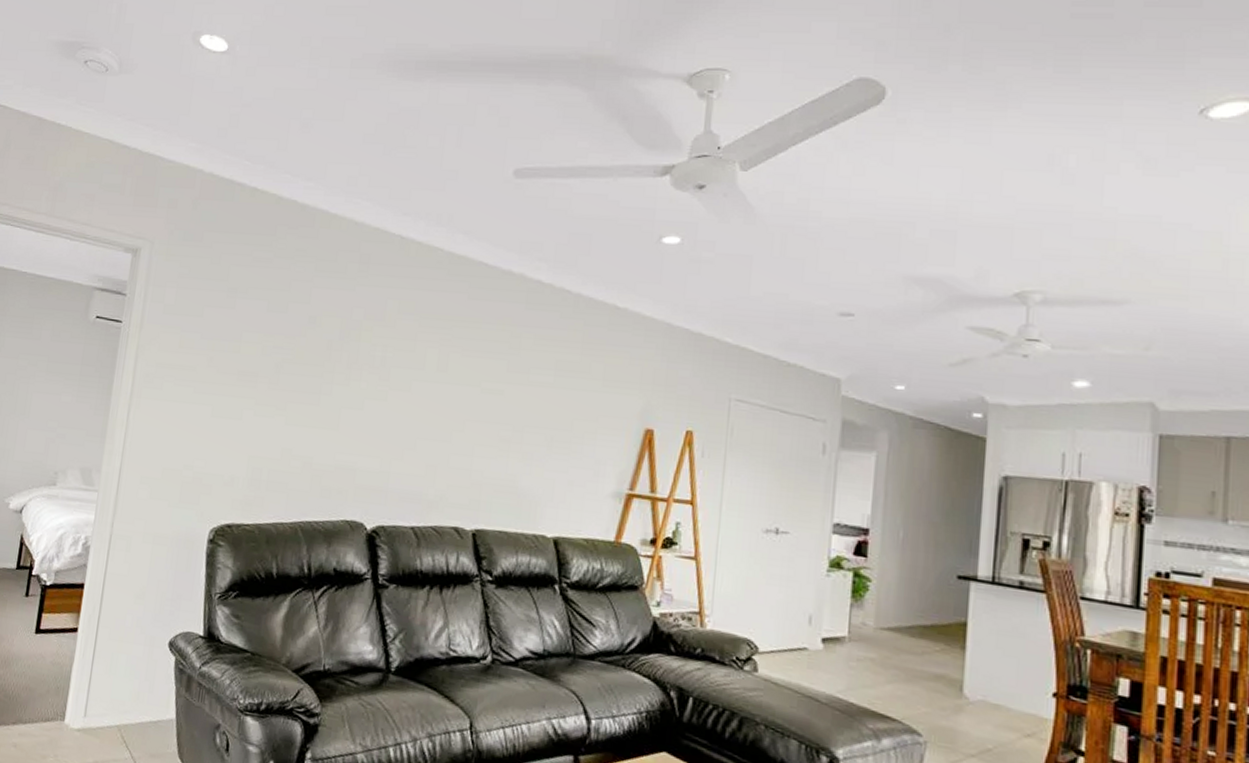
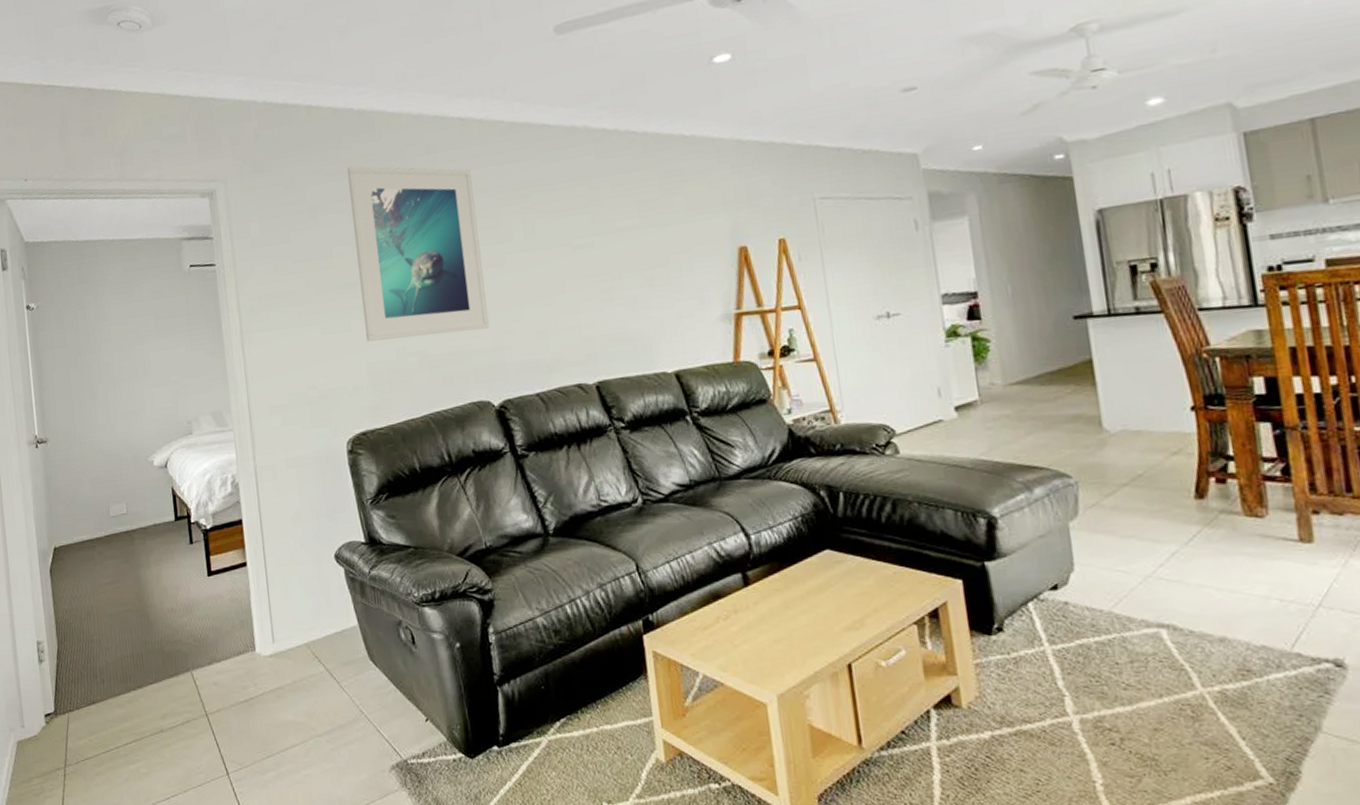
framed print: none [255,257,399,450] -> present [347,166,489,342]

